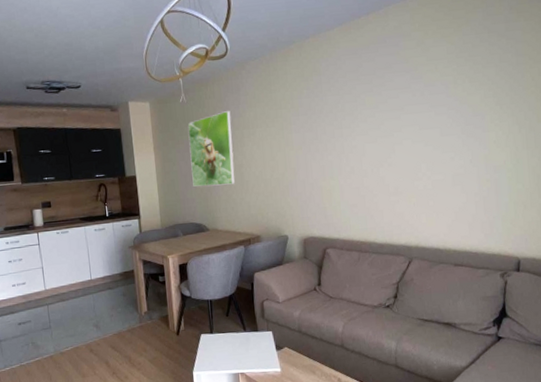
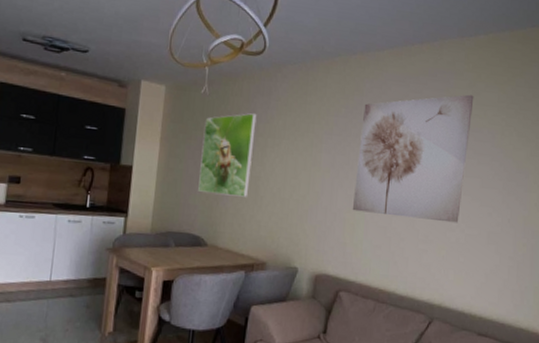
wall art: none [323,52,424,179] -> present [352,94,474,223]

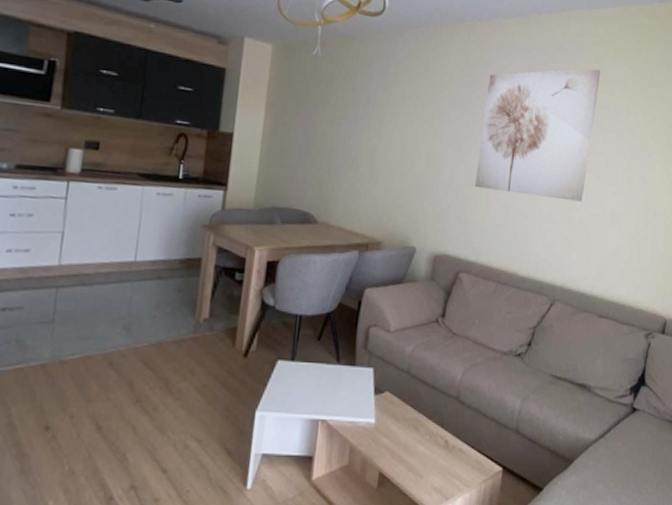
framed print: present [198,113,257,197] -> none [308,79,374,171]

